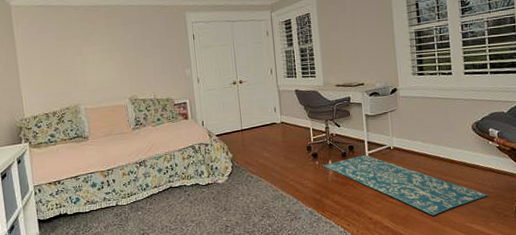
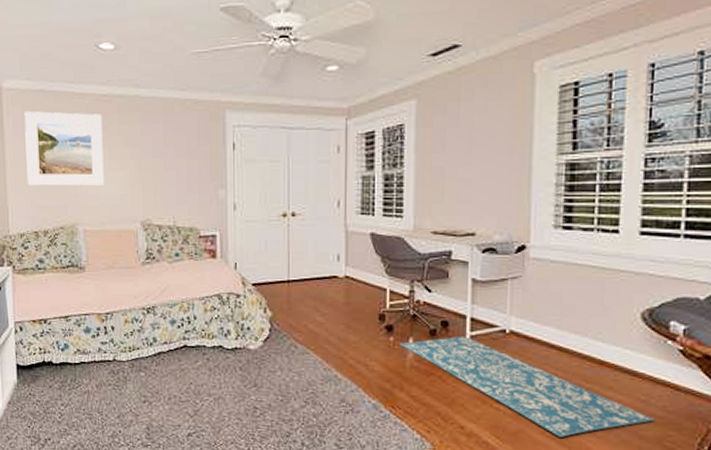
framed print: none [30,20,98,79] -> present [24,110,104,186]

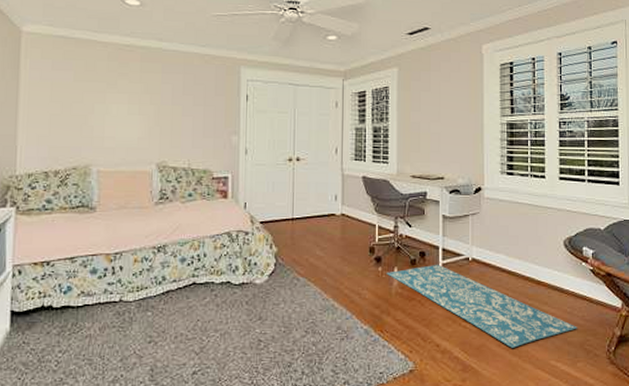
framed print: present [24,110,104,186] -> none [40,54,124,129]

